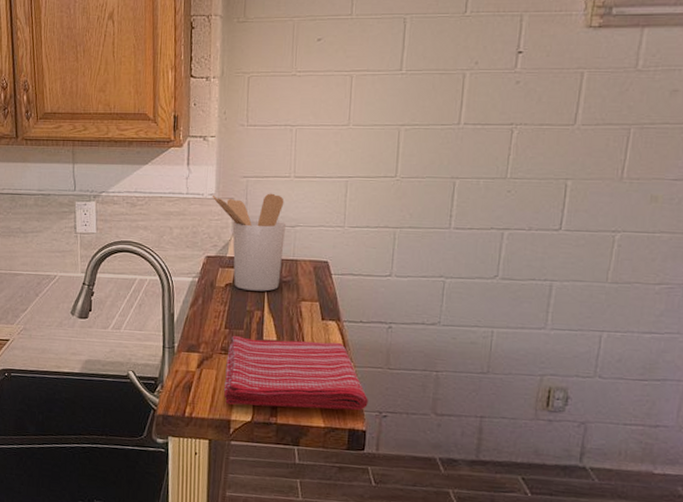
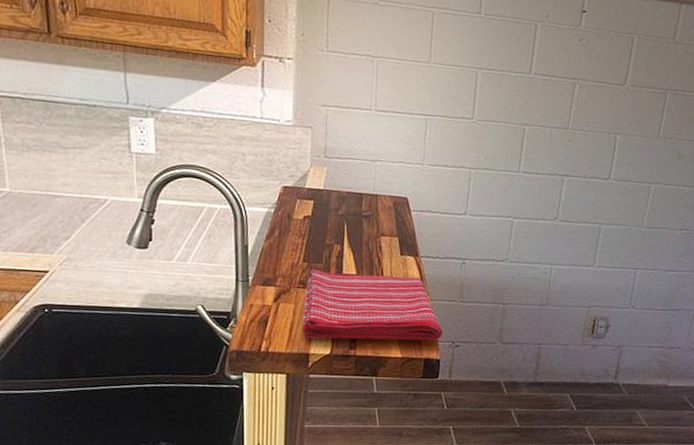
utensil holder: present [212,193,286,291] -> none [289,121,366,225]

